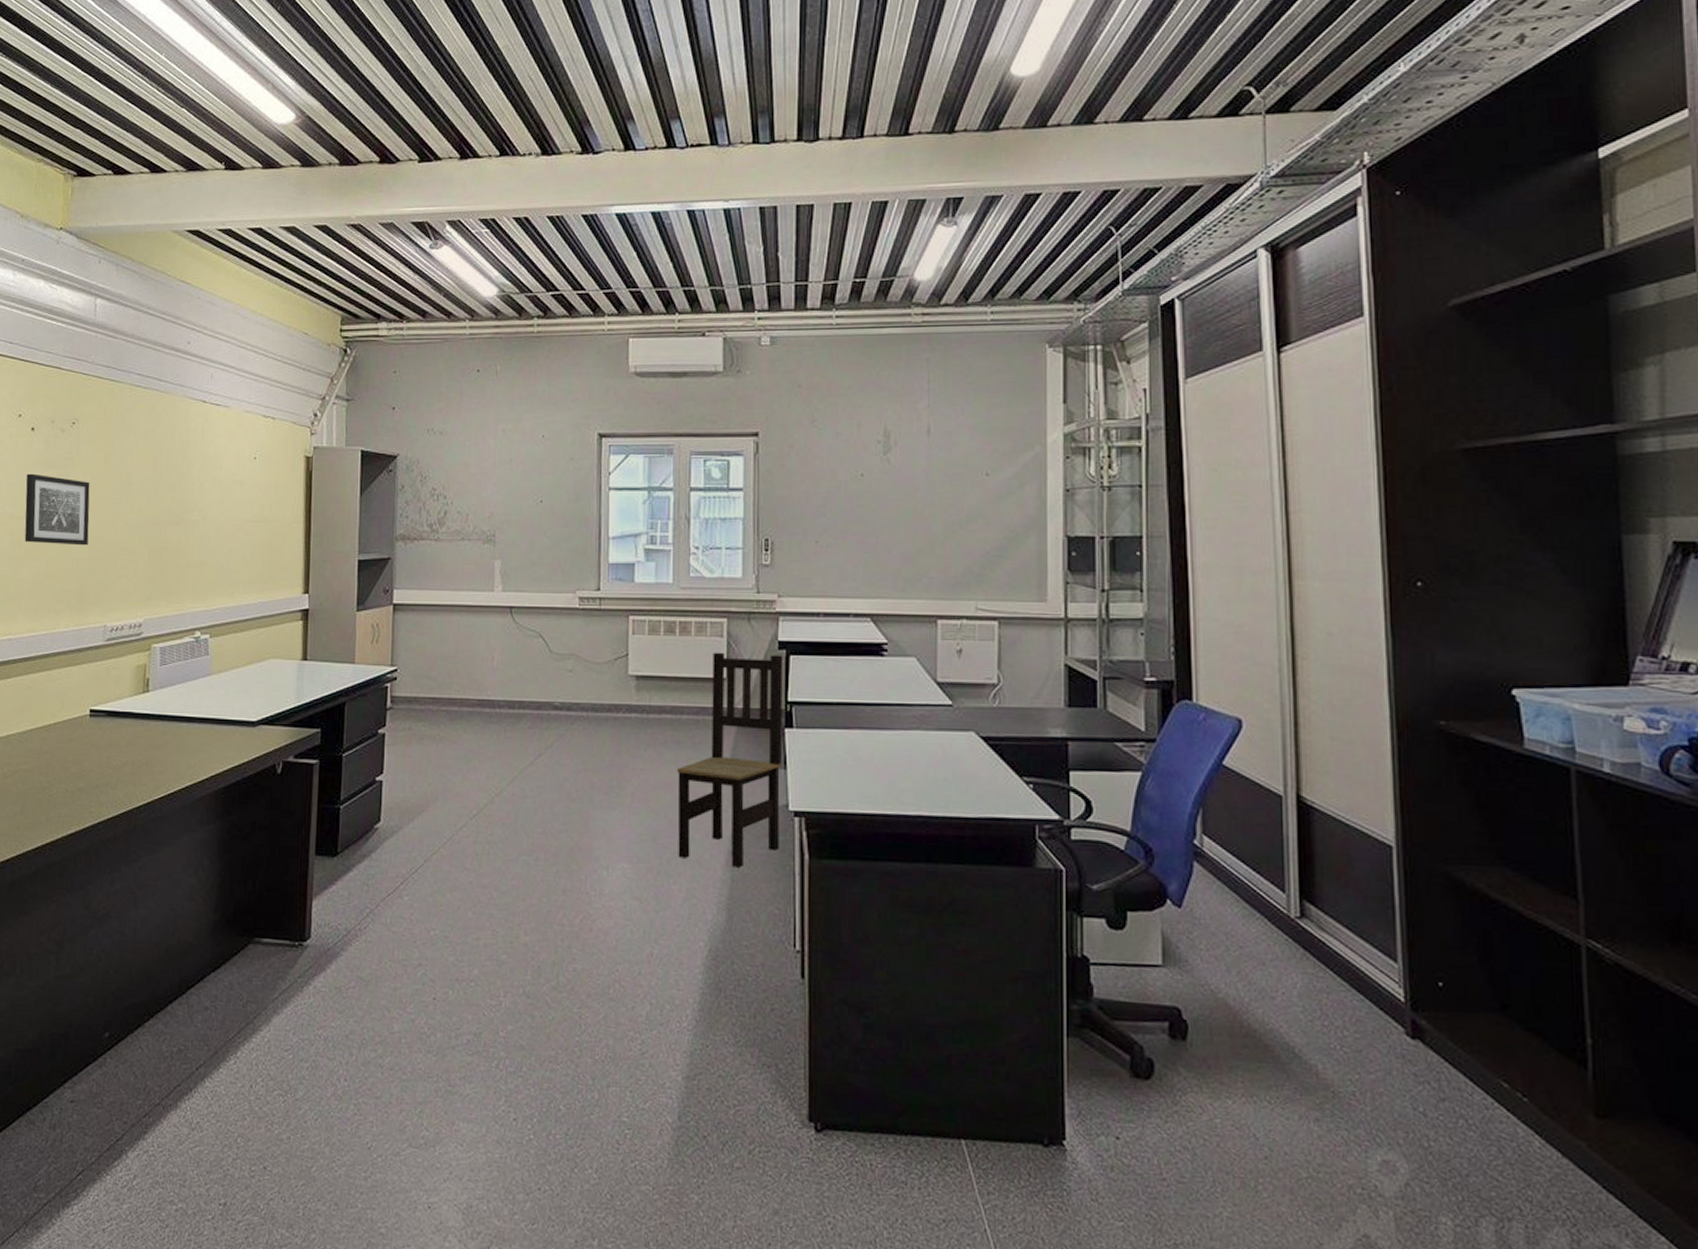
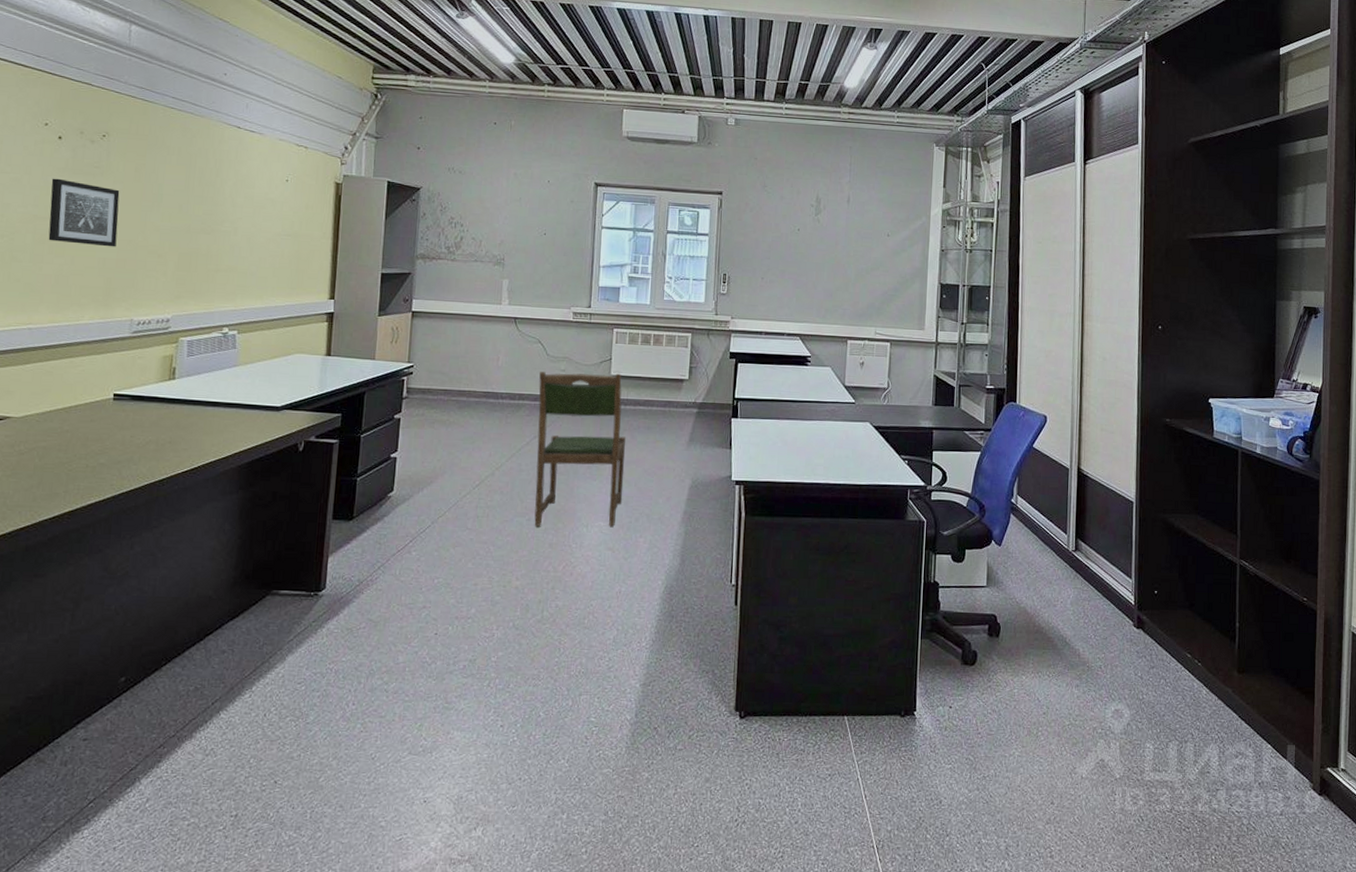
dining chair: none [542,672,651,870] -> present [534,371,625,527]
dining chair: present [676,652,783,868] -> none [644,359,733,524]

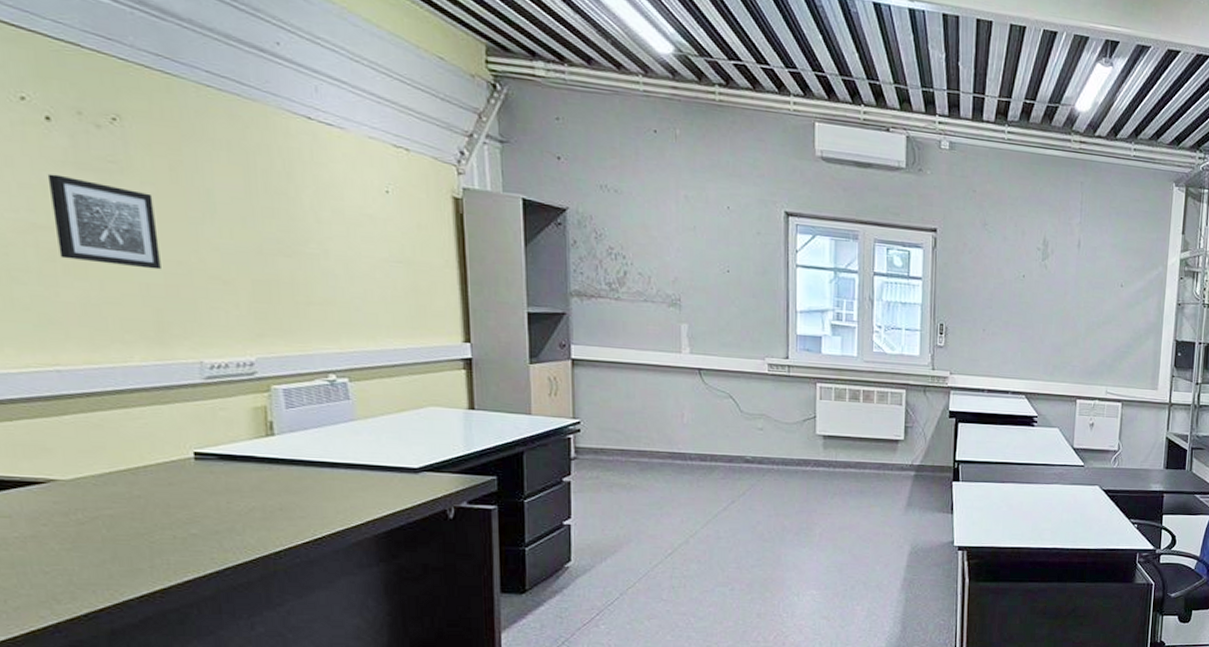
dining chair: present [534,371,625,527] -> none [733,429,837,596]

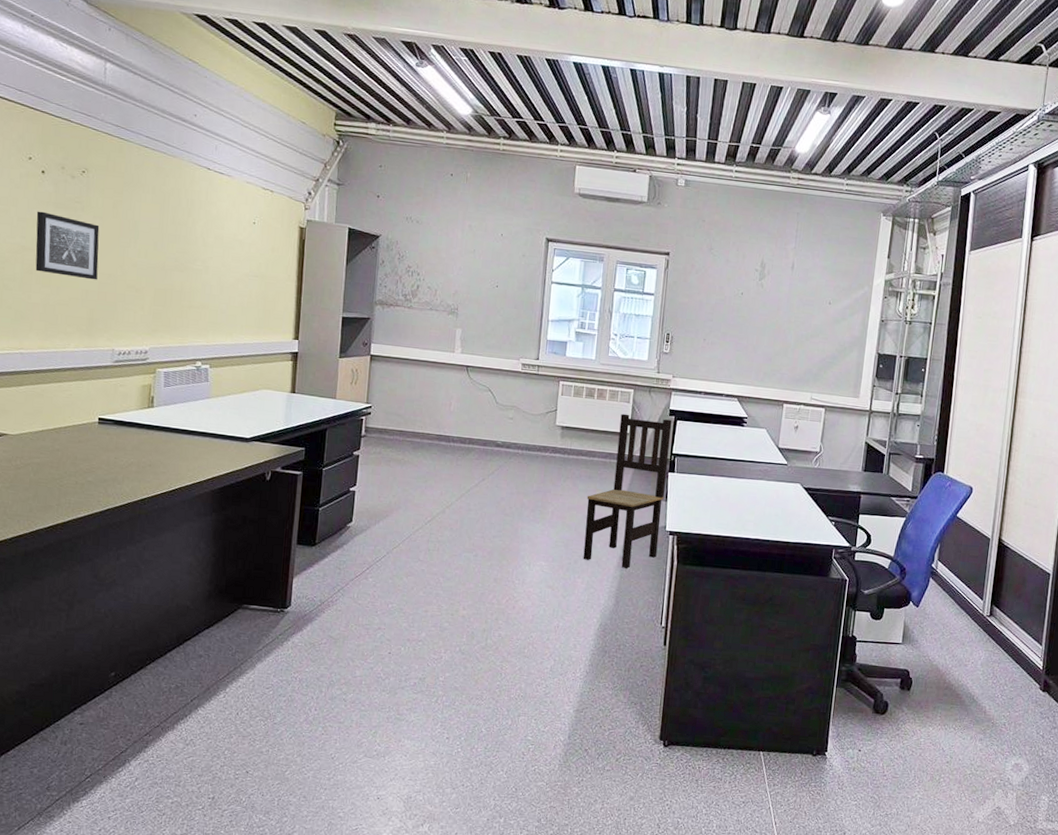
dining chair: none [860,418,953,590] -> present [583,413,672,569]

